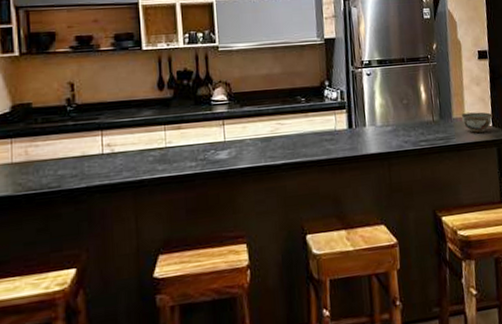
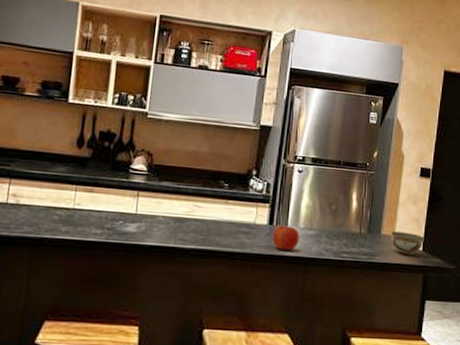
fruit: none [353,125,379,150] -> present [272,224,300,250]

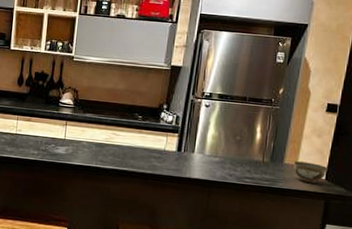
fruit: present [272,224,300,250] -> none [180,151,205,174]

